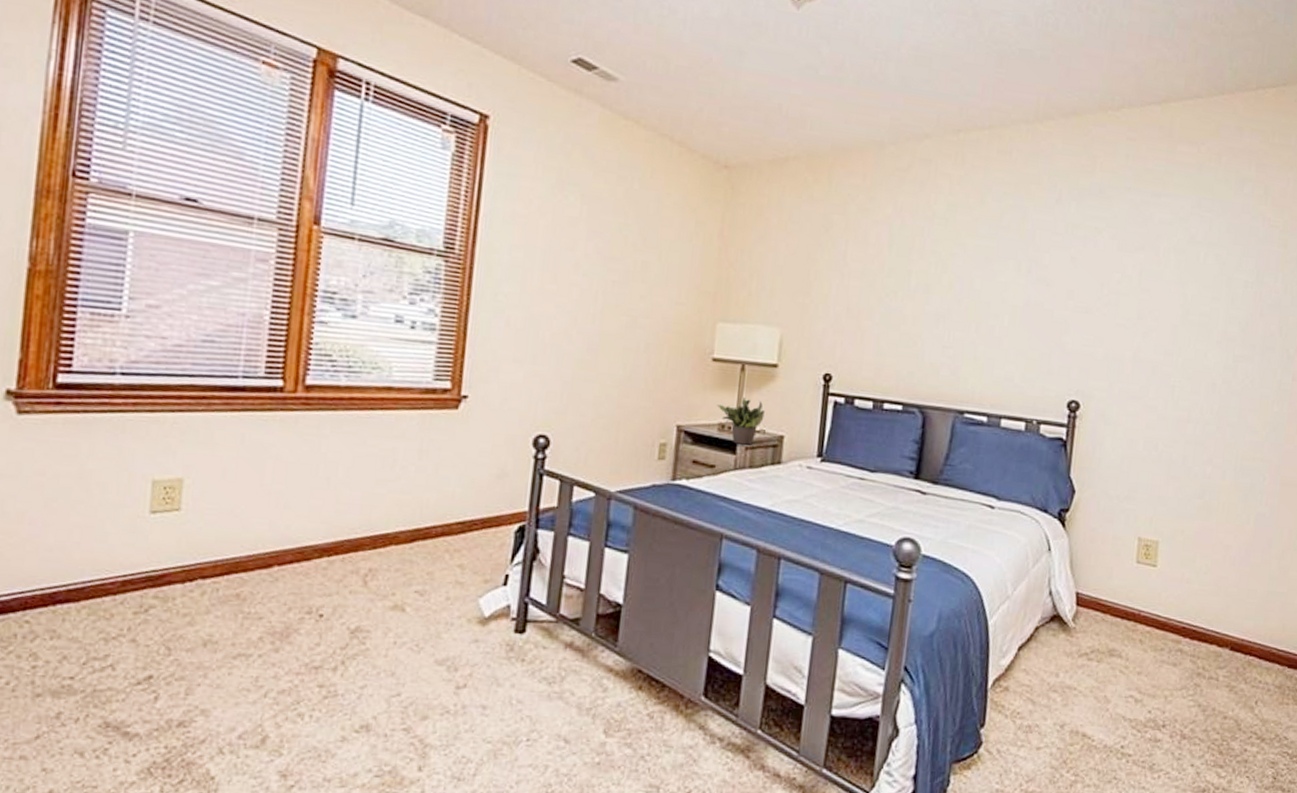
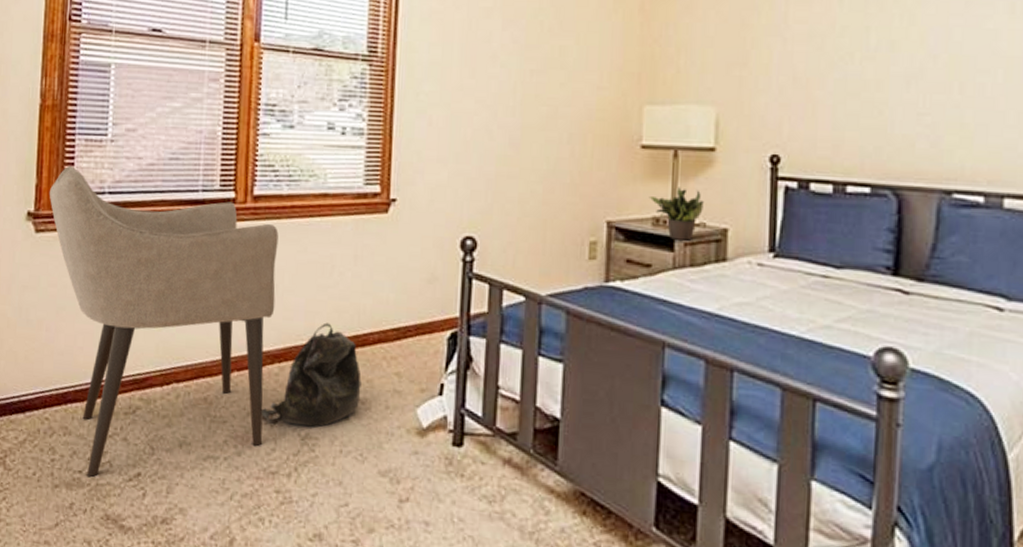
armchair: none [37,340,334,684] -> present [49,165,279,478]
backpack: none [305,516,421,620] -> present [261,322,362,427]

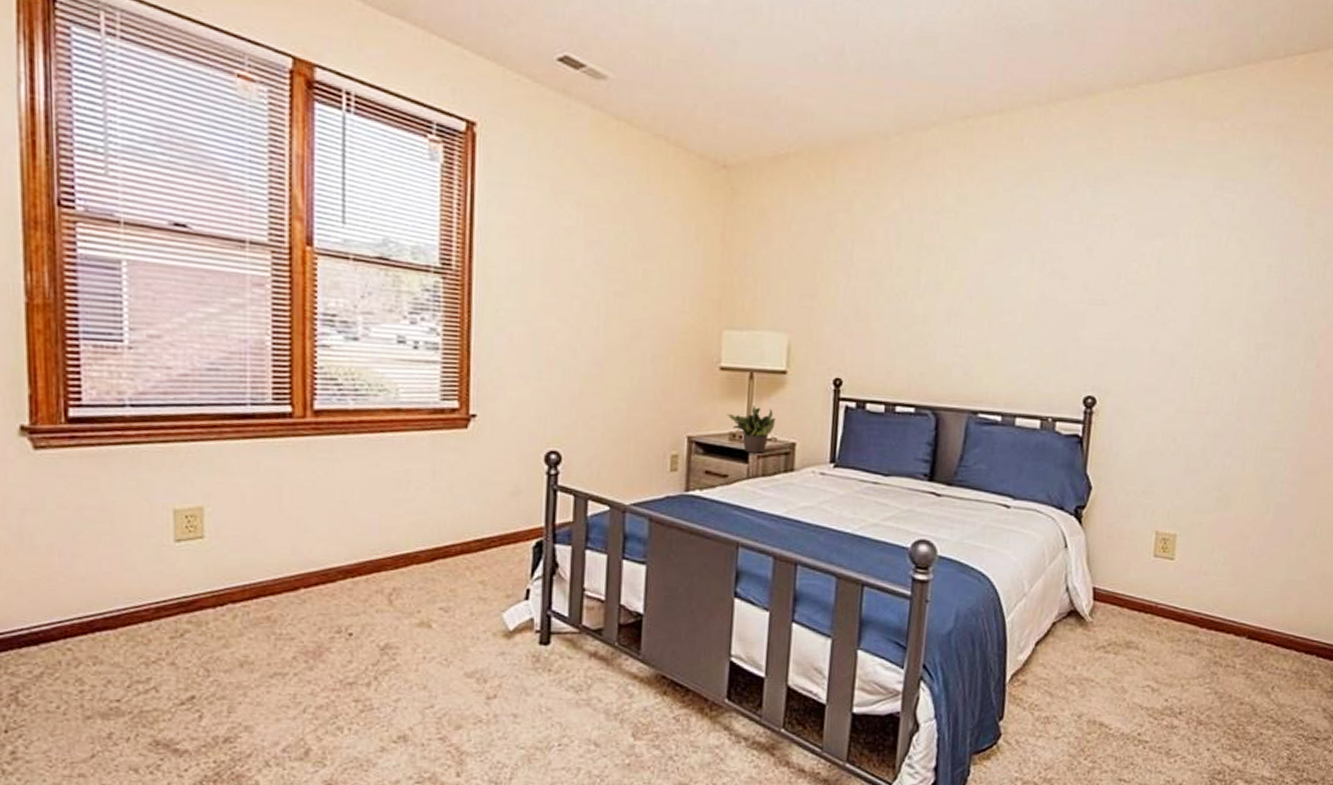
armchair: present [49,165,279,478] -> none [48,374,345,706]
backpack: present [261,322,362,427] -> none [335,536,444,637]

